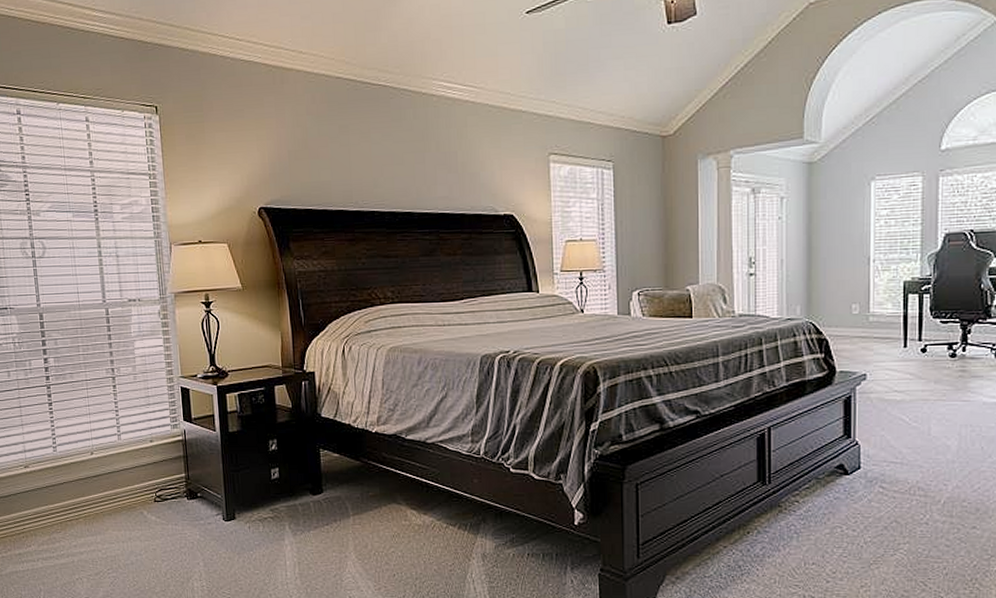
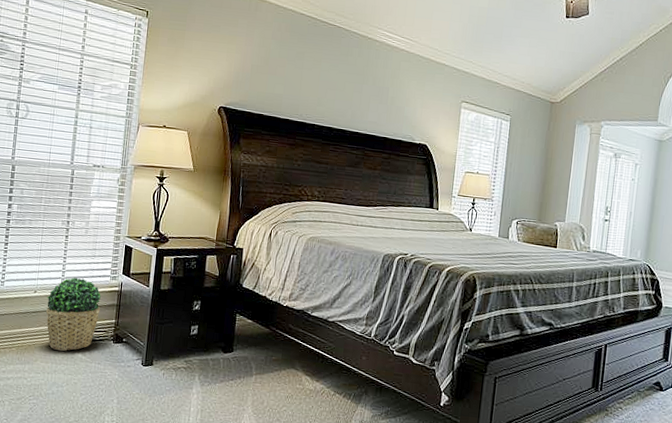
potted plant: none [106,432,167,516] -> present [45,277,101,352]

